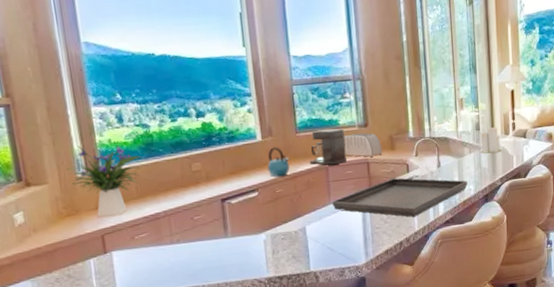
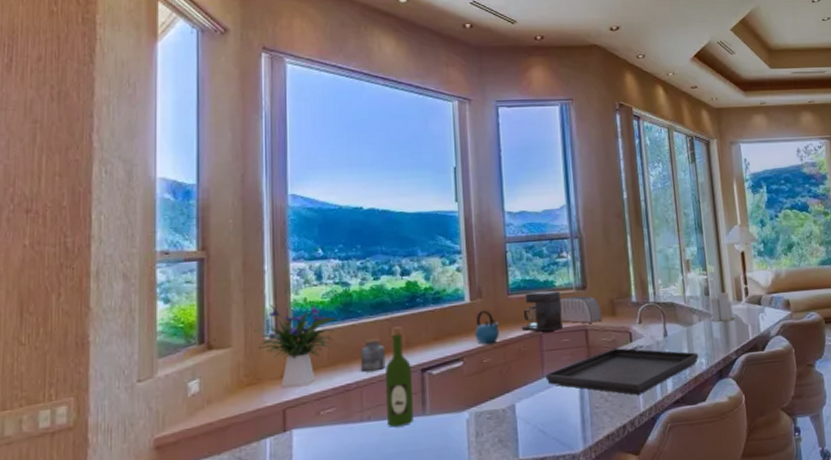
jar: none [165,174,189,202] -> present [359,338,386,371]
wine bottle: none [189,164,217,248] -> present [385,328,413,427]

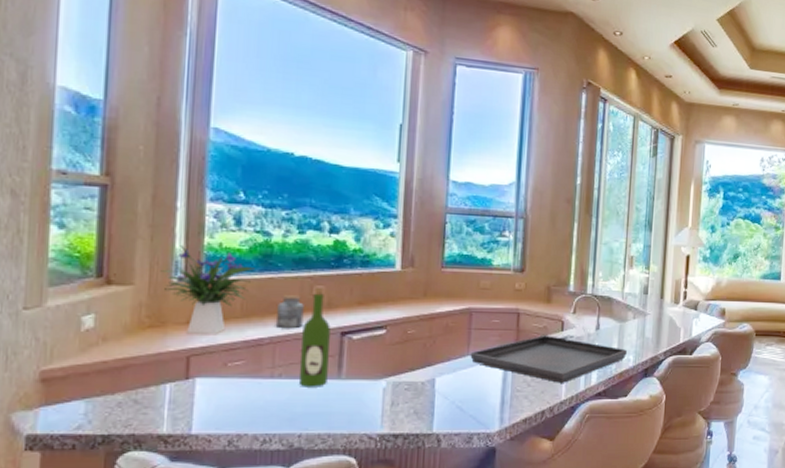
kettle: present [475,310,500,345] -> none [402,280,430,315]
coffee maker: present [521,290,563,333] -> none [451,267,497,311]
toaster: present [559,295,603,325] -> none [493,278,537,308]
candle: present [710,290,735,323] -> none [645,291,669,323]

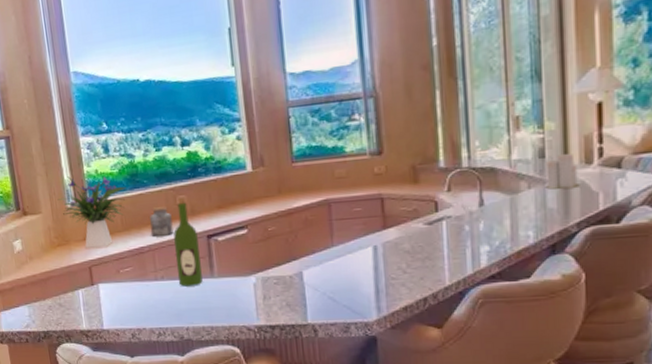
serving tray: present [470,335,628,383] -> none [335,218,525,268]
candle: none [645,291,669,323] -> present [545,151,580,190]

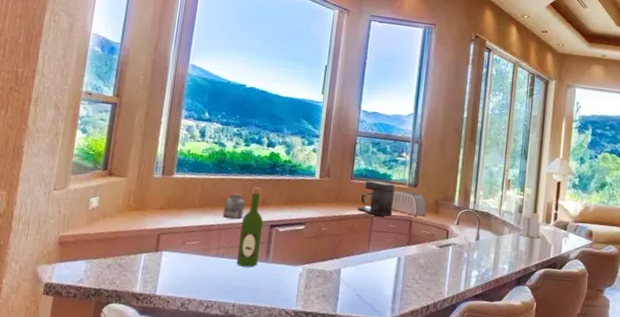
flower arrangement: present [57,176,126,249] -> none [146,150,211,220]
coffee maker: none [307,157,354,202] -> present [357,180,395,217]
toaster: none [350,161,402,193] -> present [391,190,427,217]

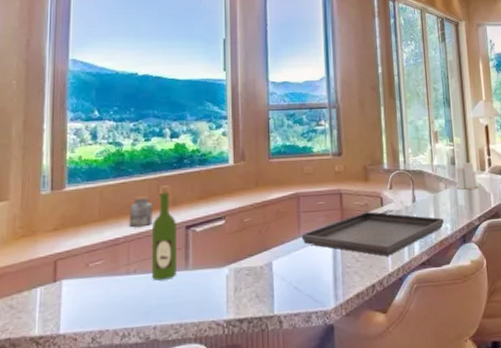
coffee maker: present [357,180,395,217] -> none [280,156,319,195]
serving tray: none [370,241,503,283] -> present [301,212,445,256]
toaster: present [391,190,427,217] -> none [316,161,356,189]

